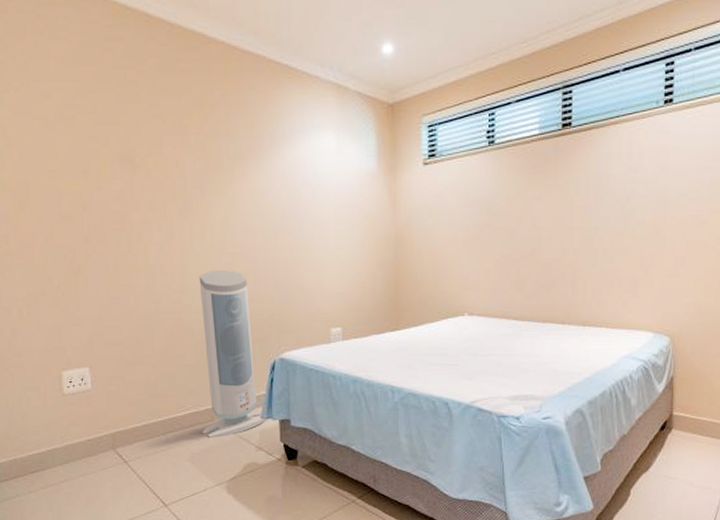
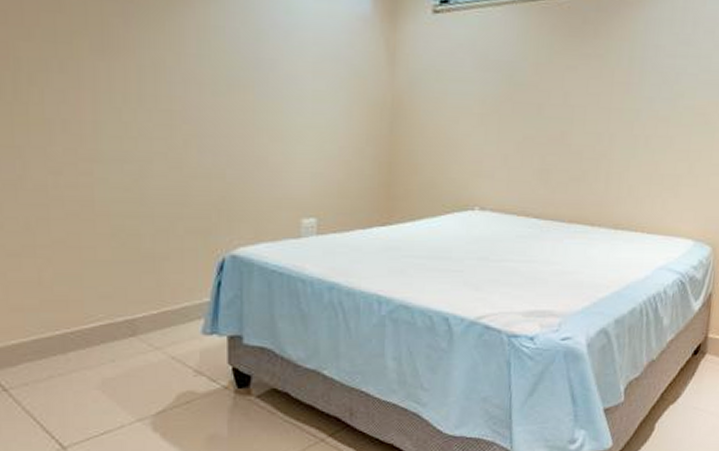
air purifier: present [199,270,265,438] -> none [118,133,208,358]

